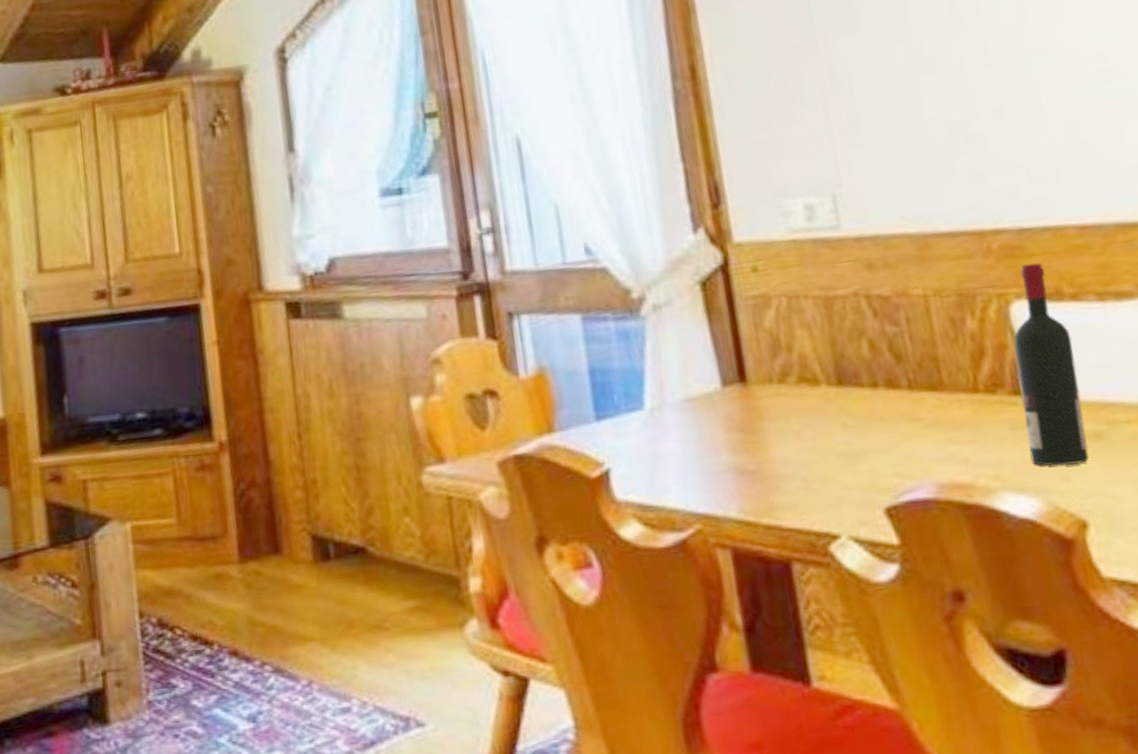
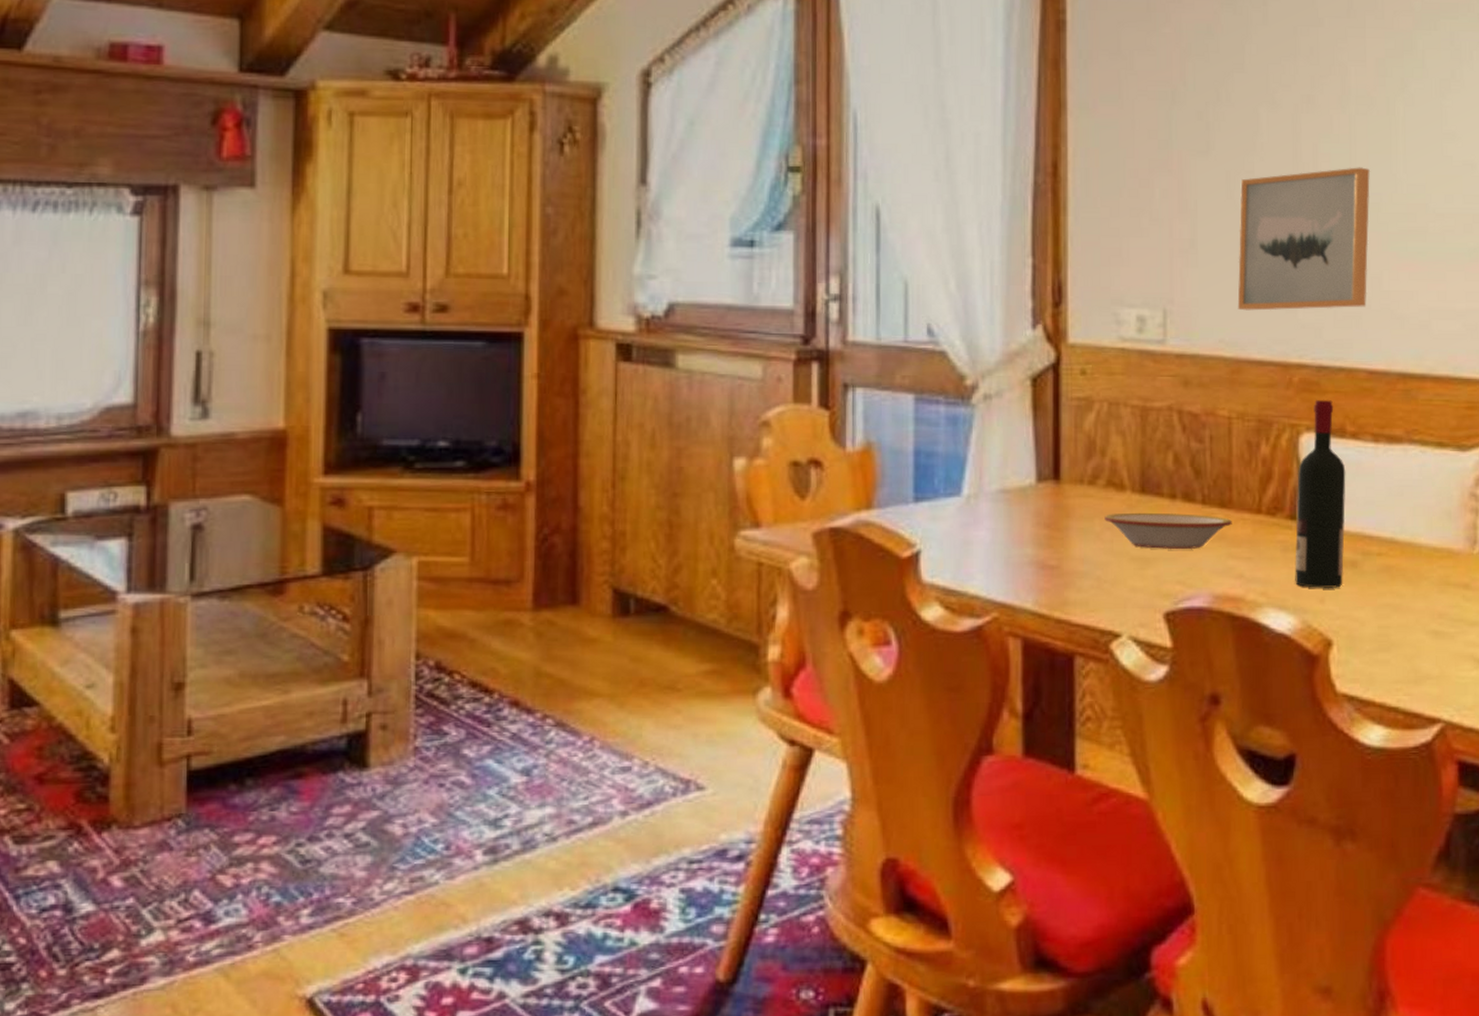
bowl: none [801,400,947,442] -> present [1104,512,1232,549]
wall art: none [897,15,1064,184] -> present [1237,167,1371,311]

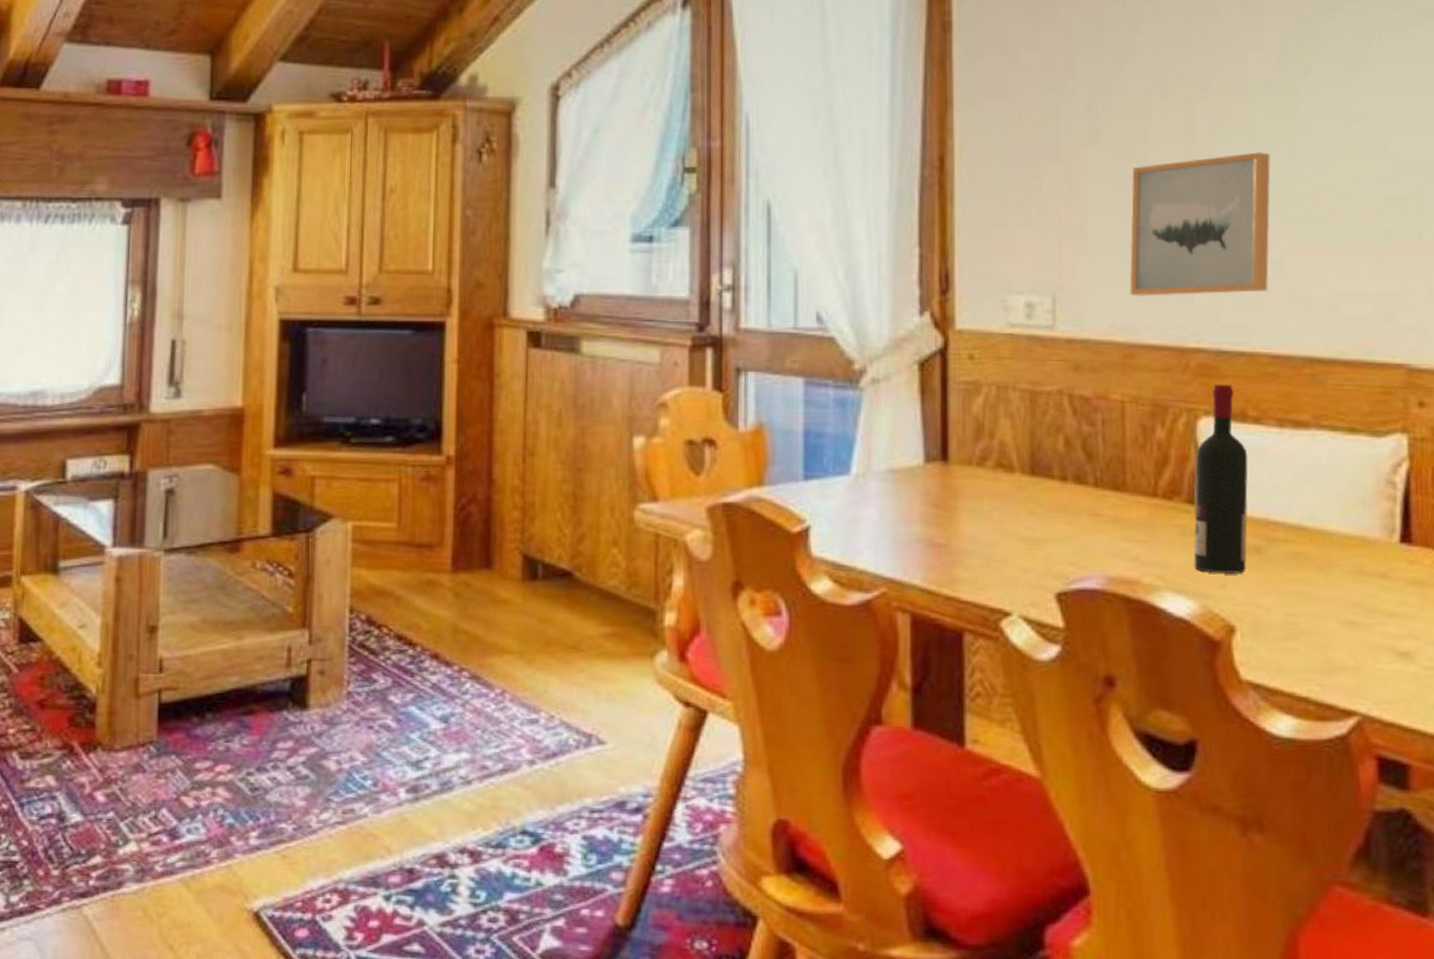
bowl: present [1104,512,1232,549] -> none [993,493,1126,531]

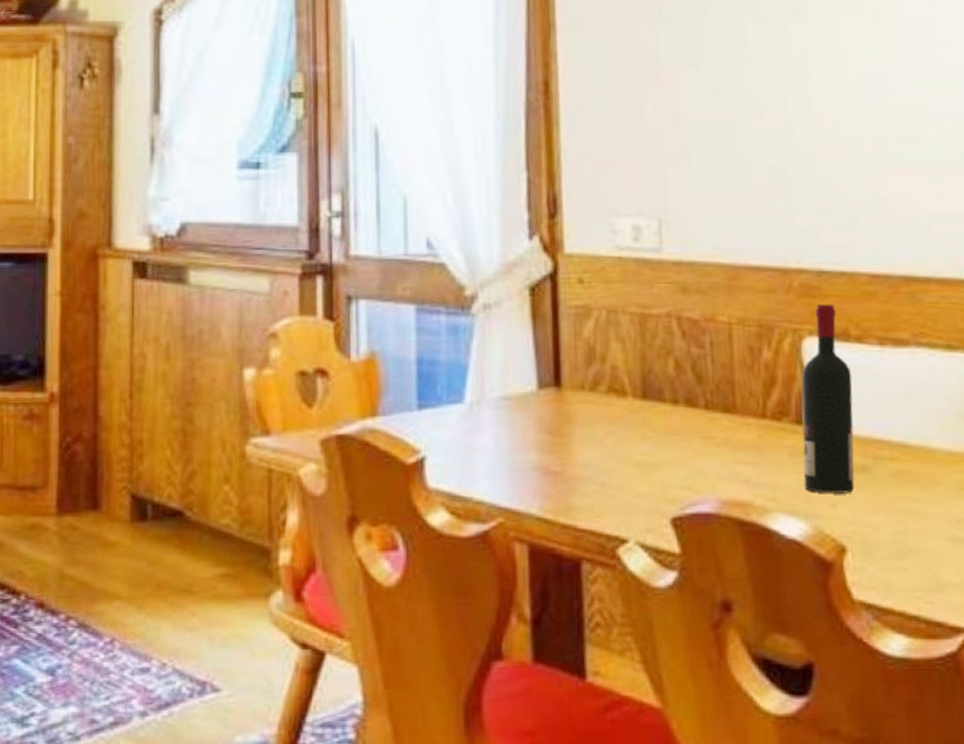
wall art: present [1130,152,1271,296] -> none [731,75,865,218]

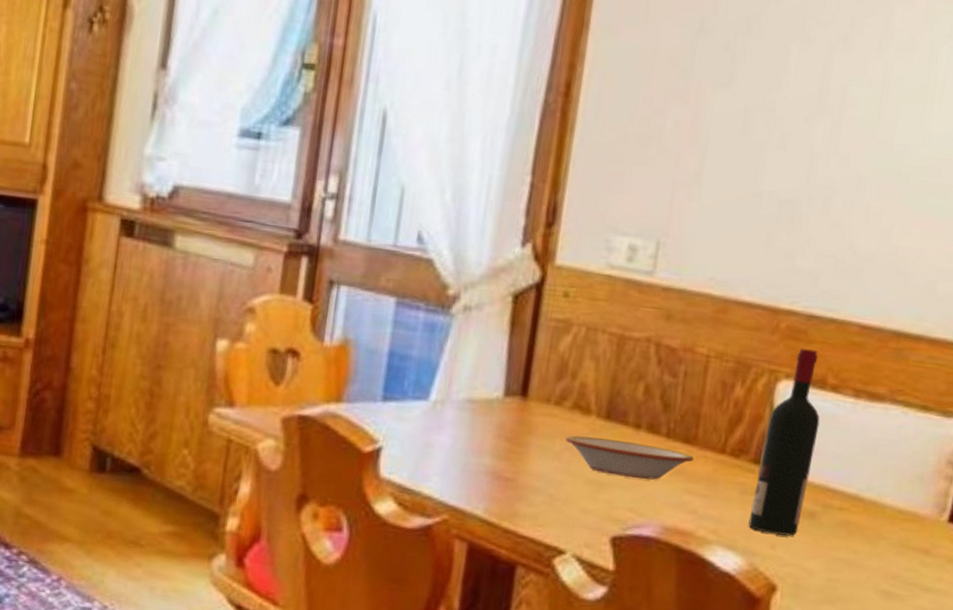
bowl: none [607,418,737,454] -> present [565,435,694,480]

